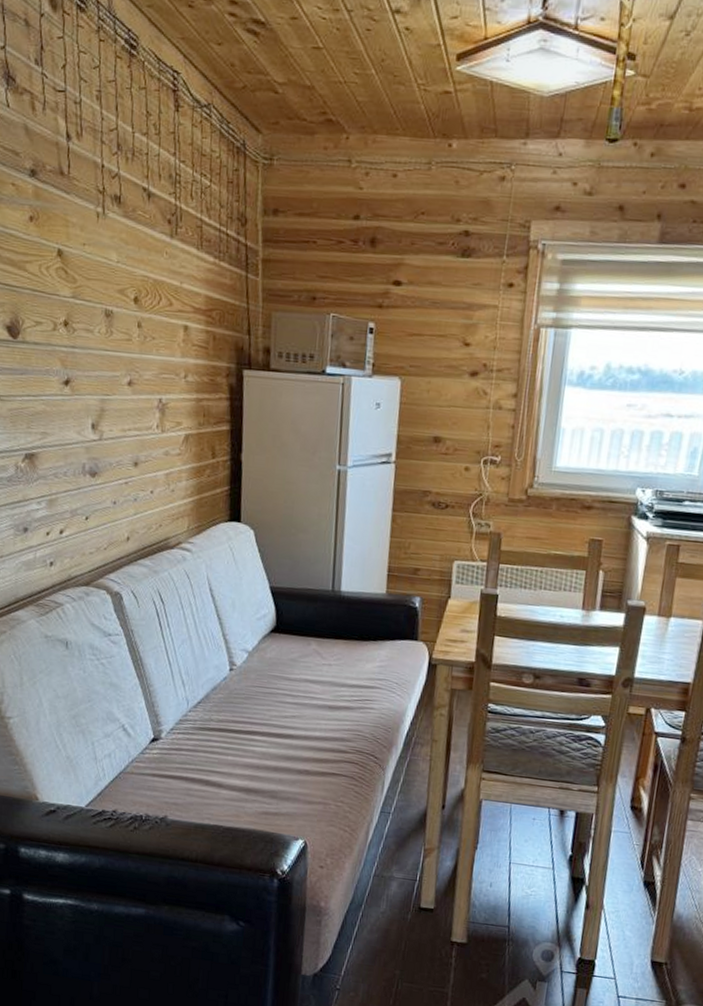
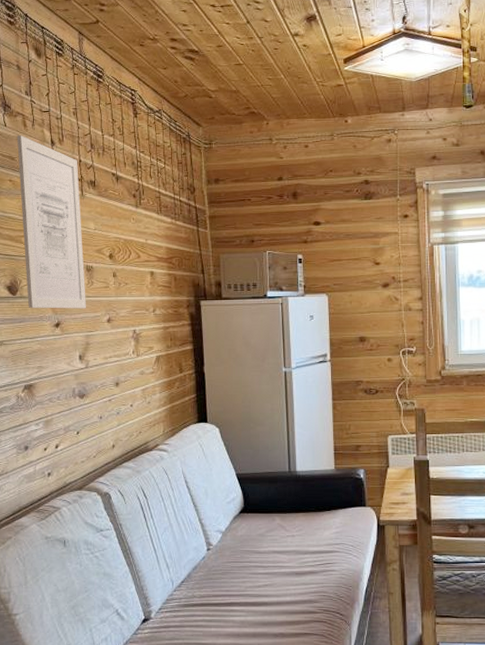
wall art: none [22,122,104,365] -> present [16,135,87,309]

